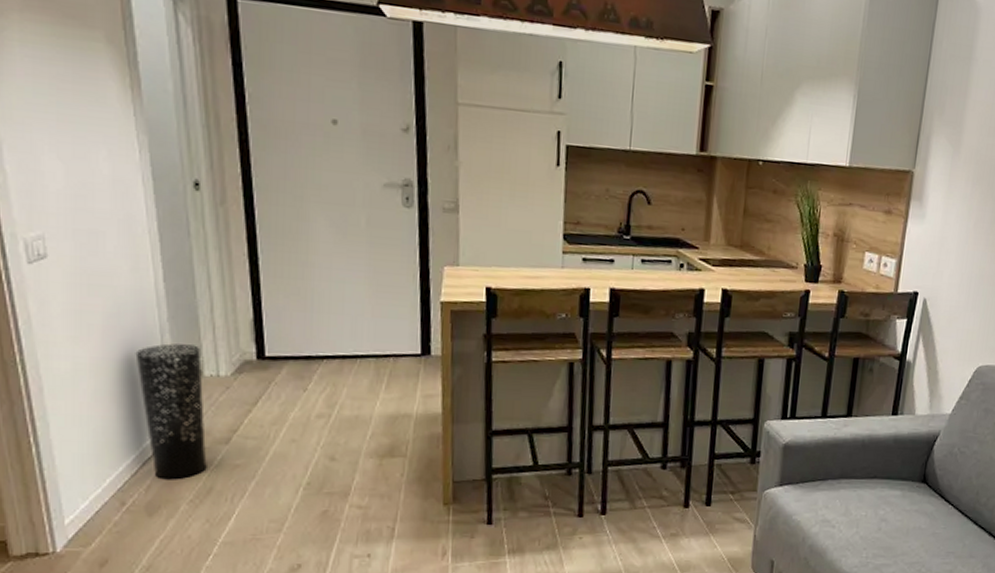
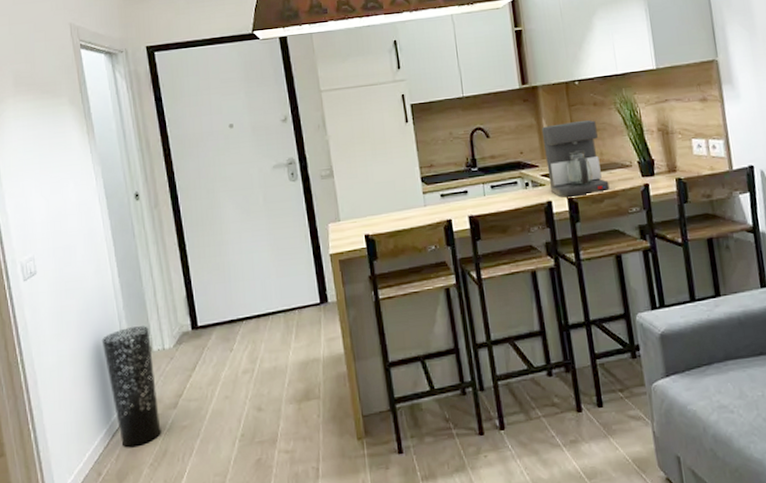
coffee maker: none [706,205,771,290] -> present [541,120,610,198]

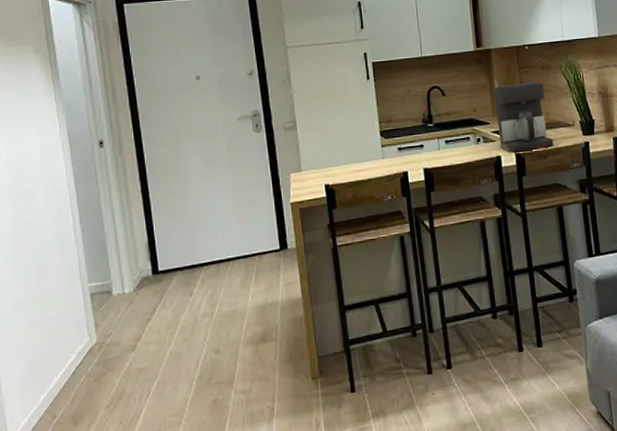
umbrella stand: present [101,326,161,448] -> none [60,270,118,391]

